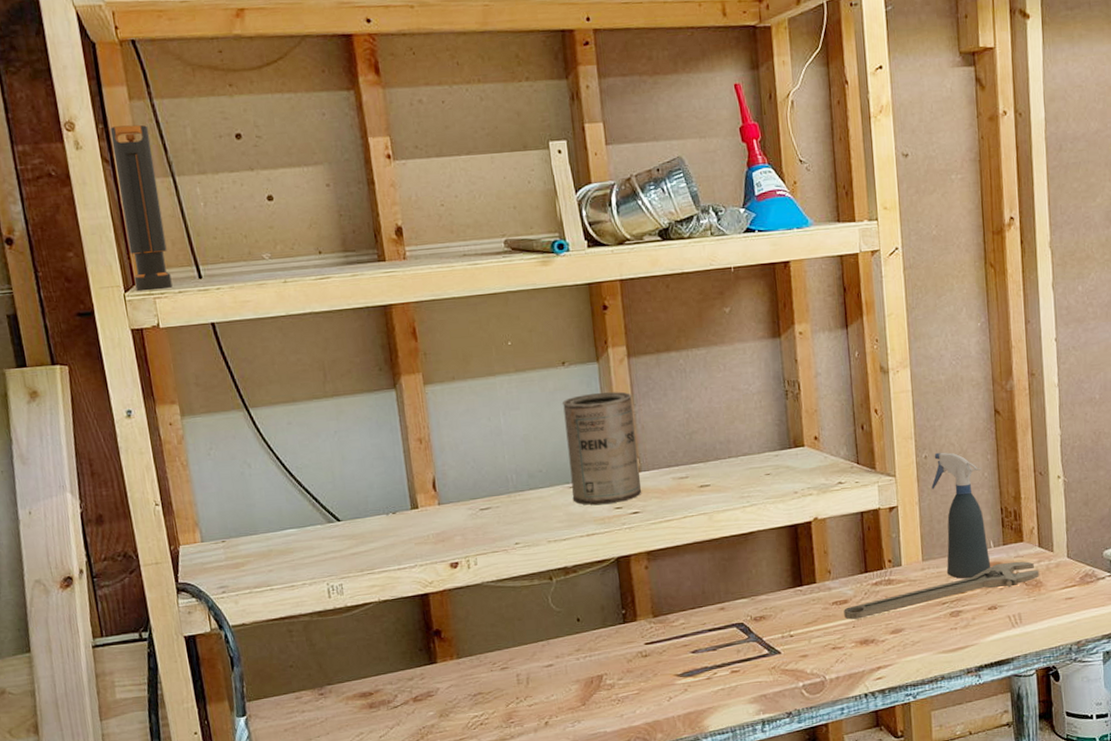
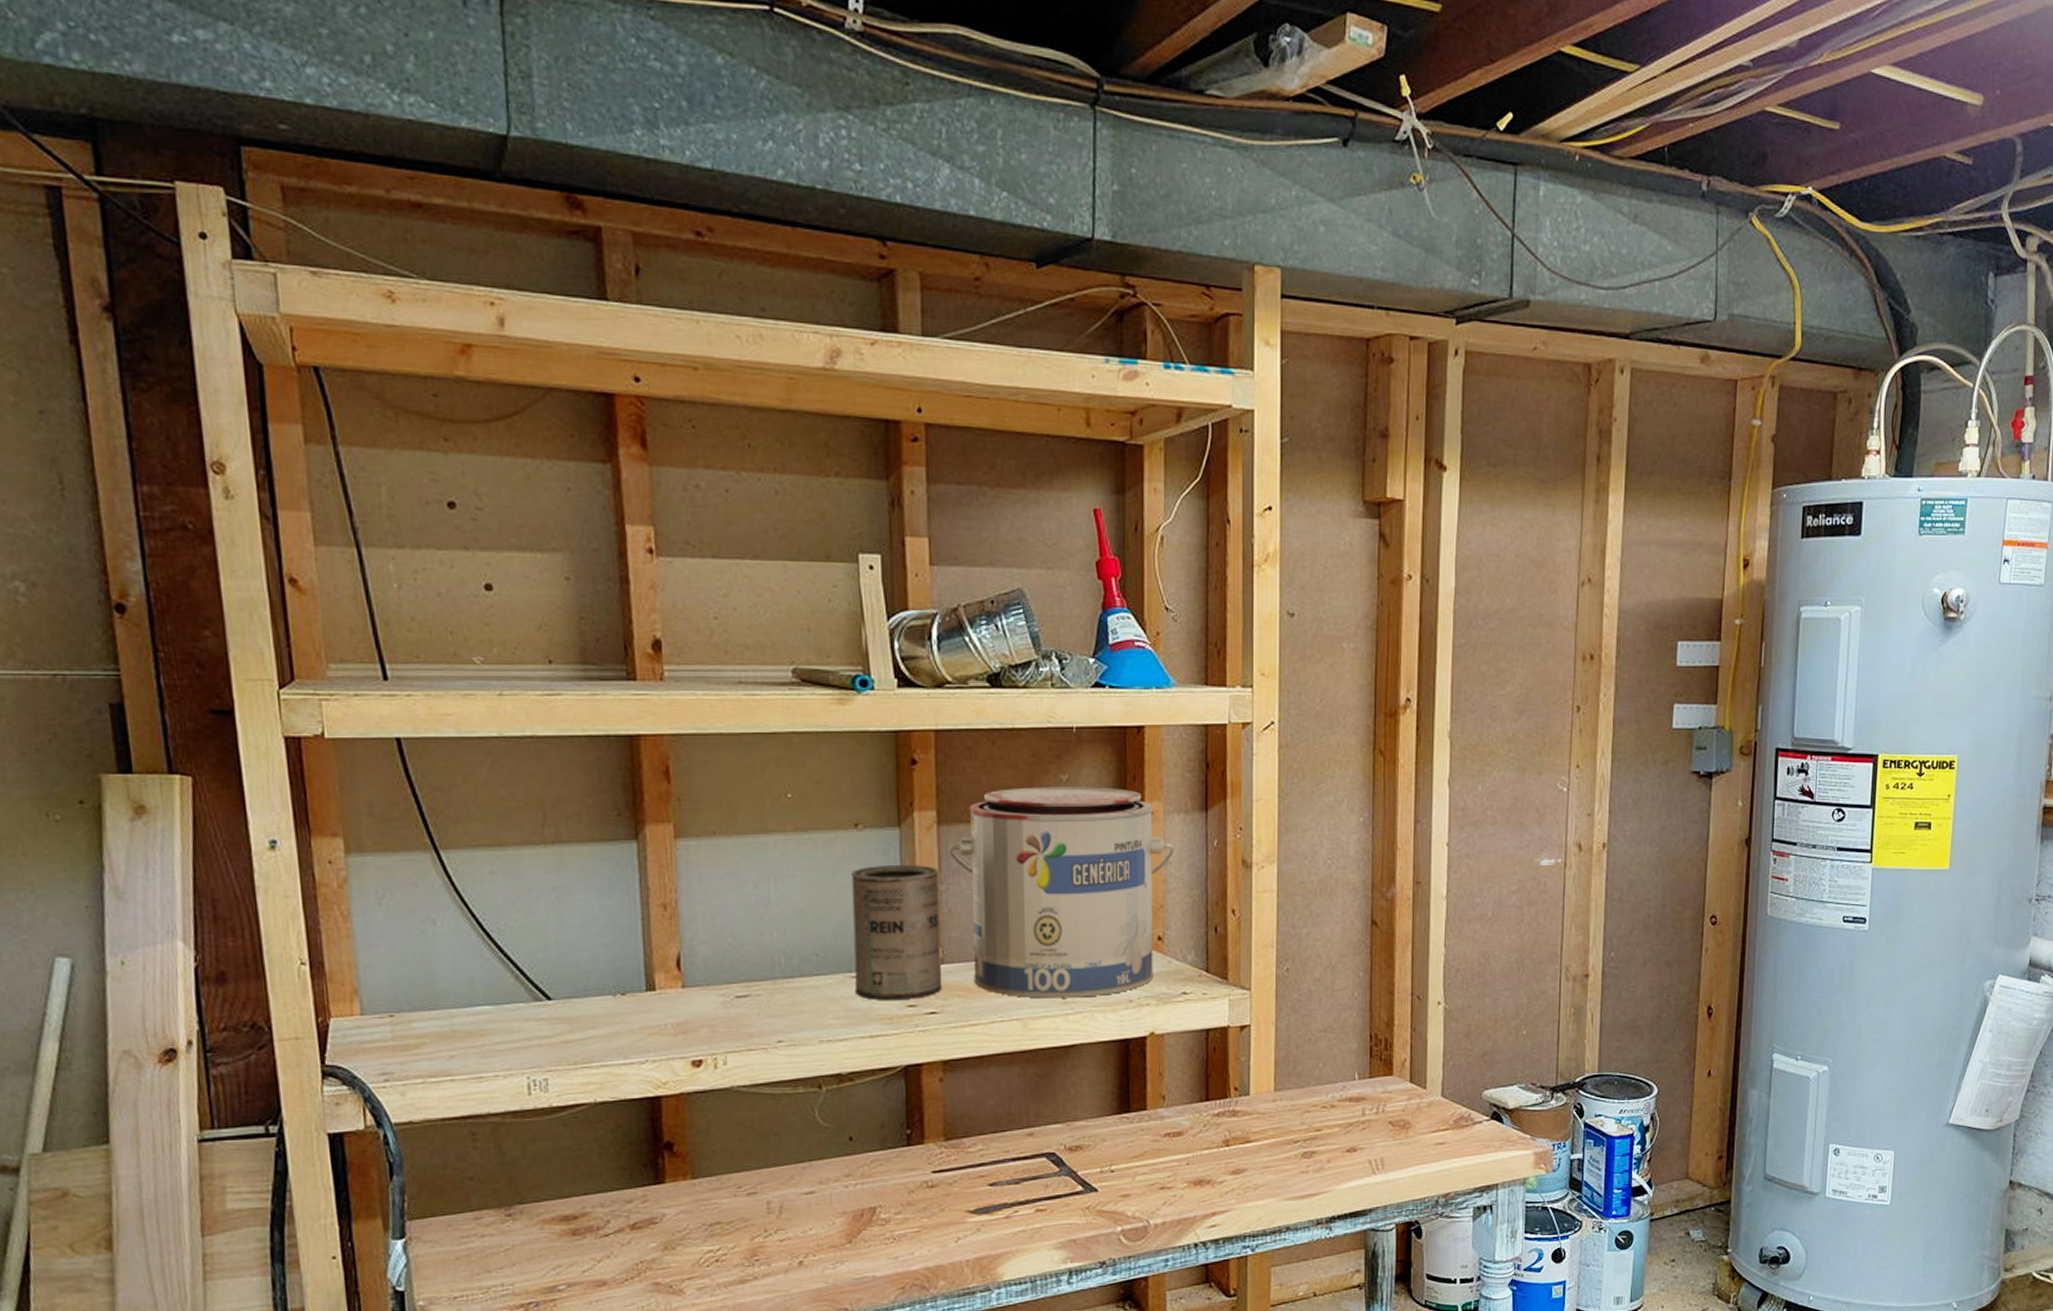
flashlight: present [110,124,173,292] -> none [274,475,346,690]
paint can: none [638,315,823,495] -> present [948,787,1175,999]
adjustable wrench: present [844,561,1039,620] -> none [1177,1097,1408,1155]
spray bottle: present [931,452,991,579] -> none [1291,965,1354,1115]

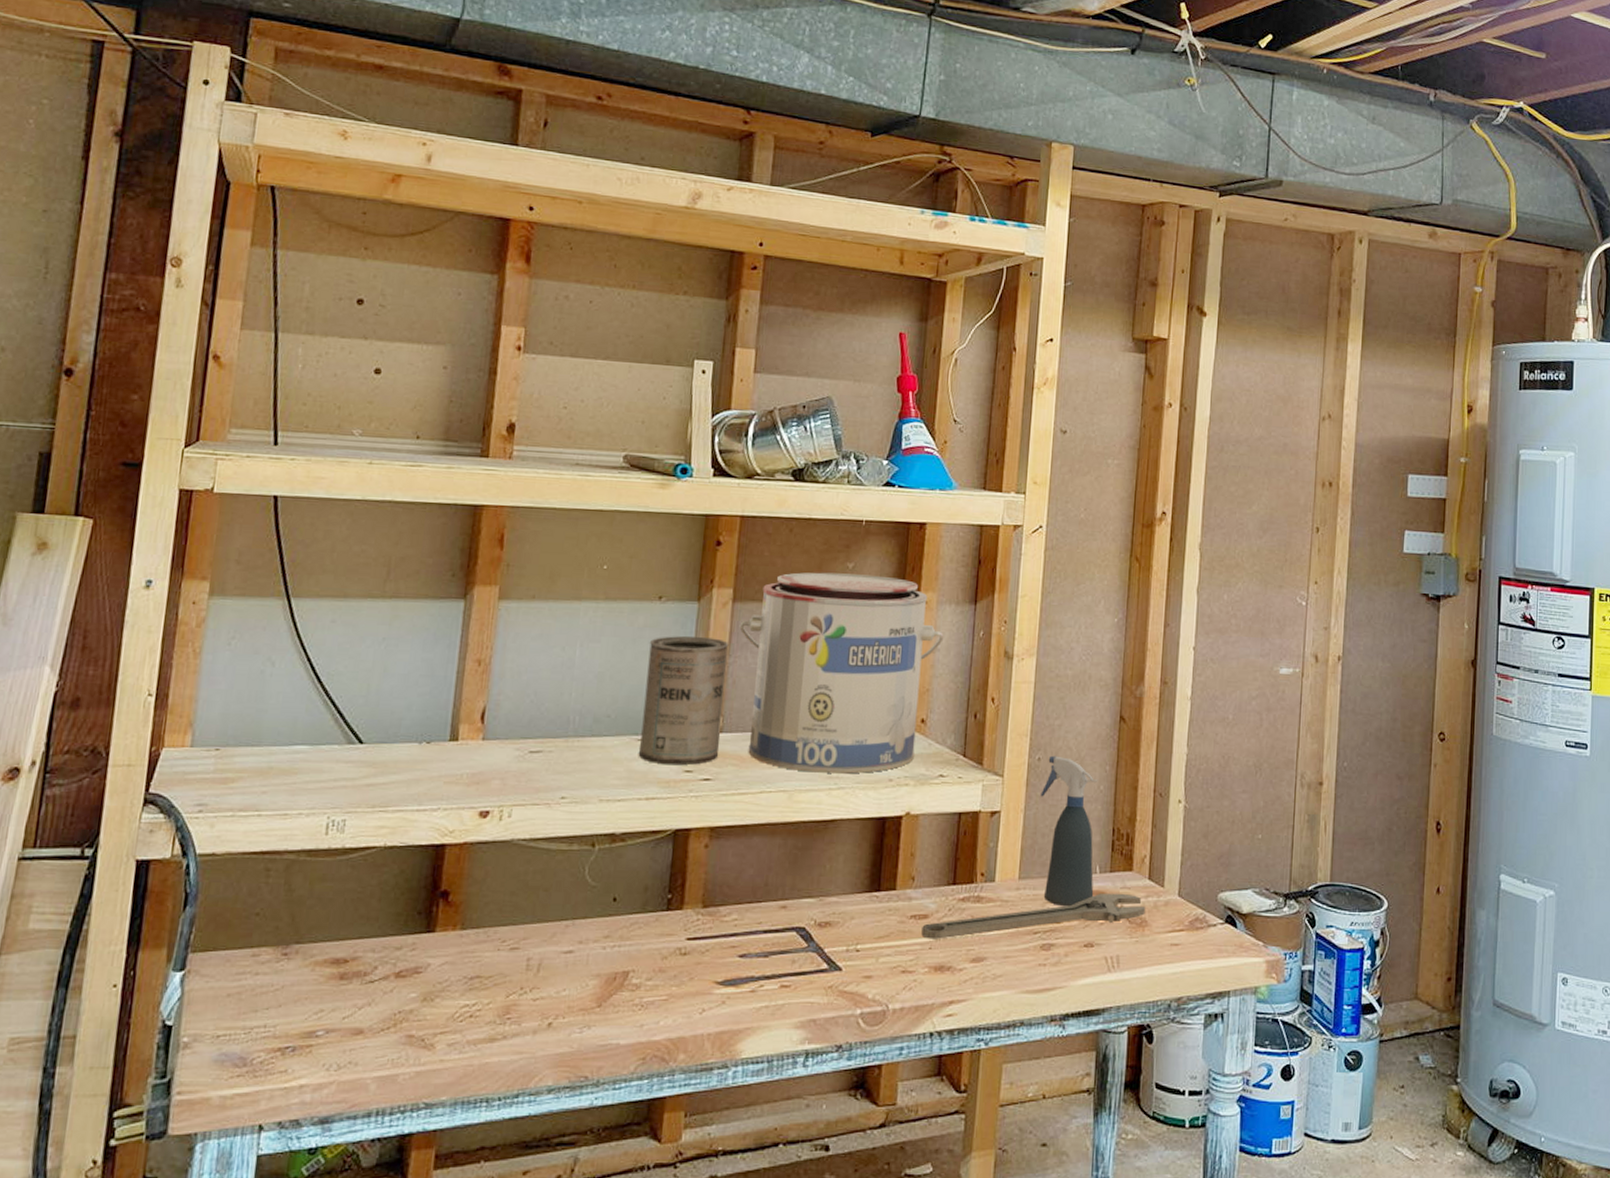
adjustable wrench: none [1177,1097,1408,1155] -> present [921,893,1146,939]
spray bottle: none [1291,965,1354,1115] -> present [1040,755,1098,907]

